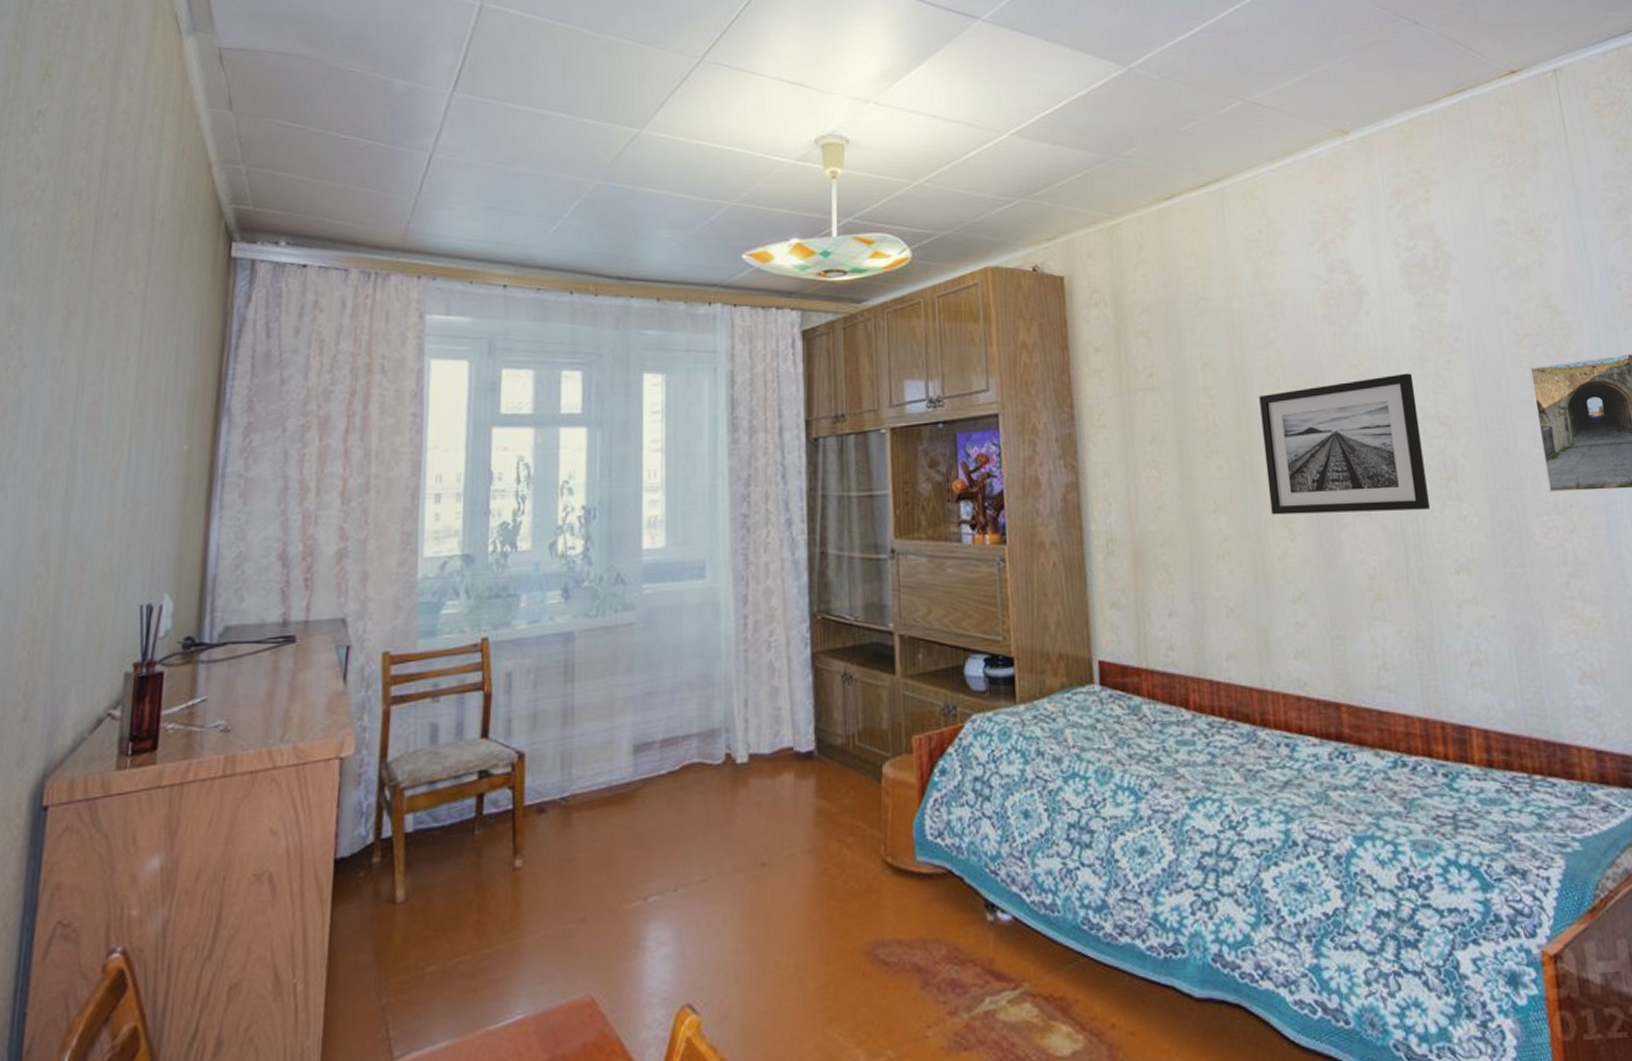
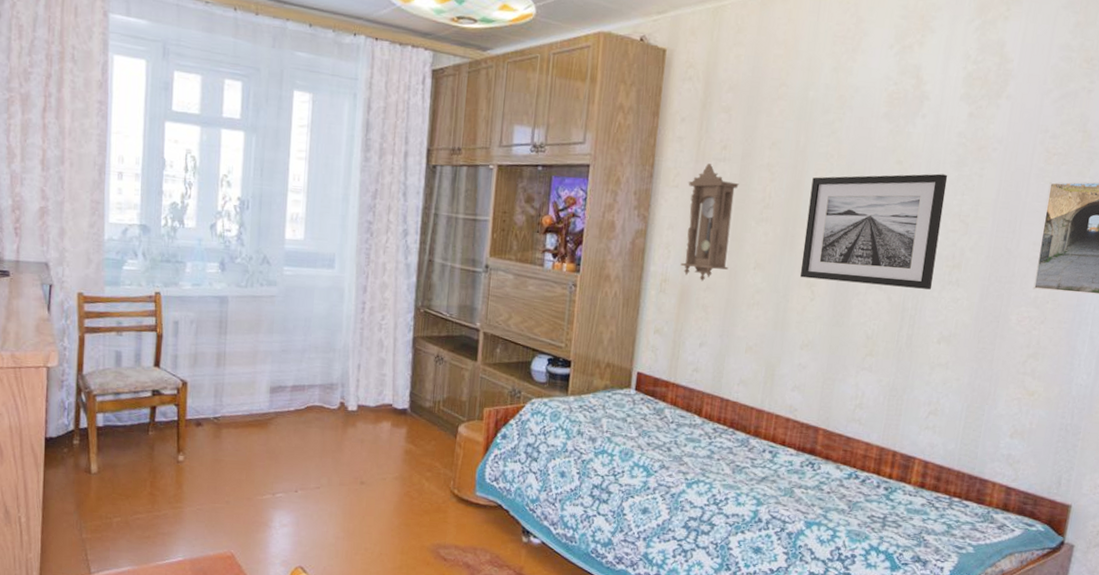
pendulum clock: none [1116,395,1185,536] -> present [680,163,739,282]

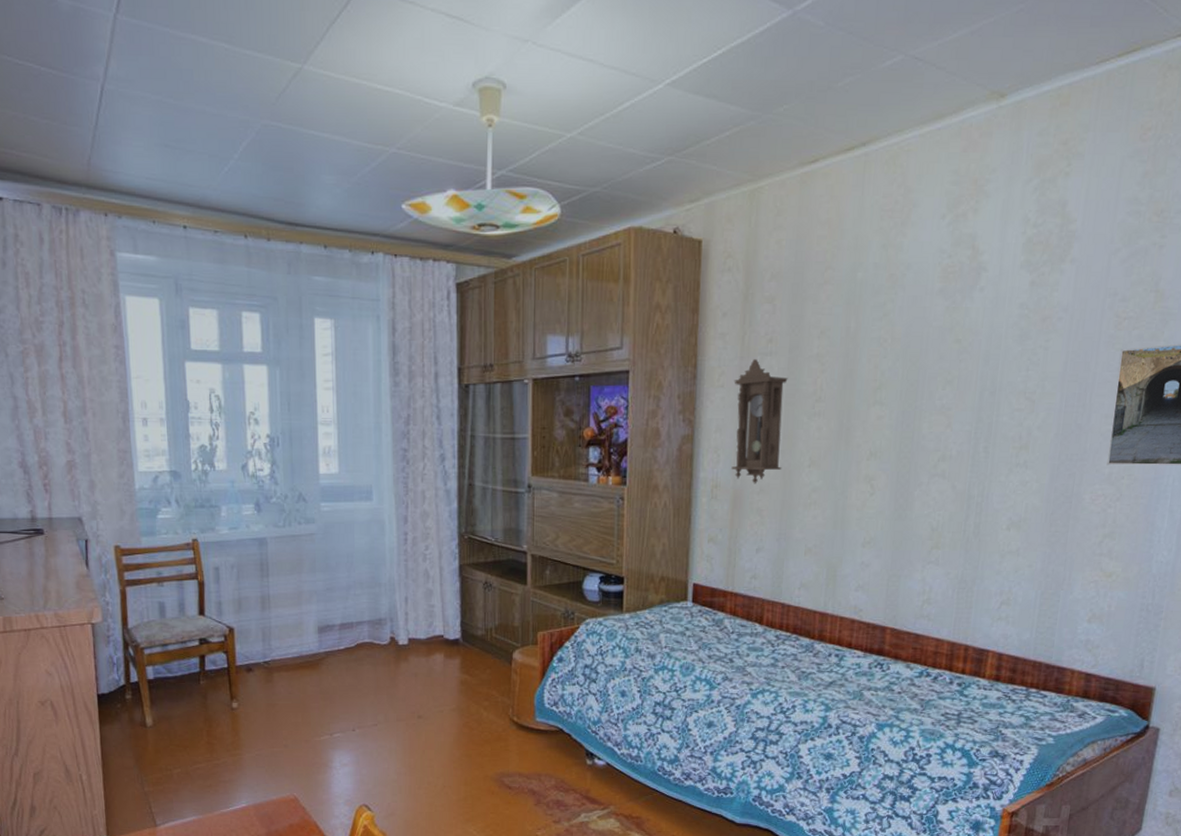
wall art: present [800,173,948,290] -> none [858,350,1011,474]

